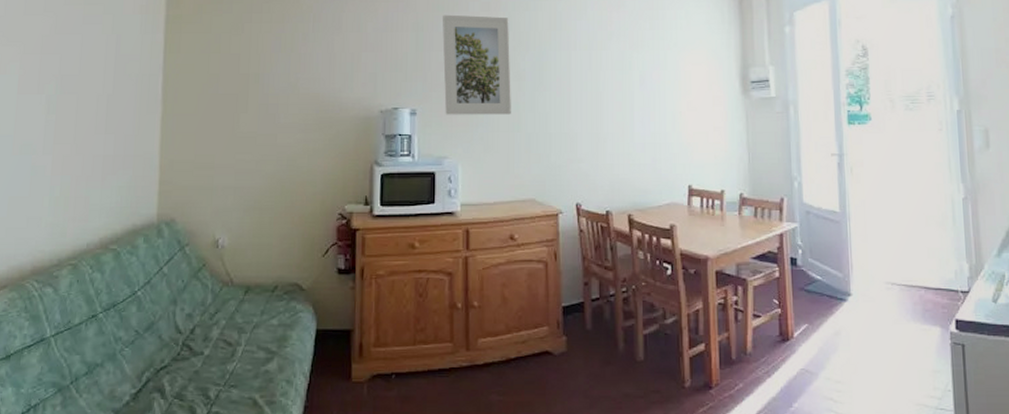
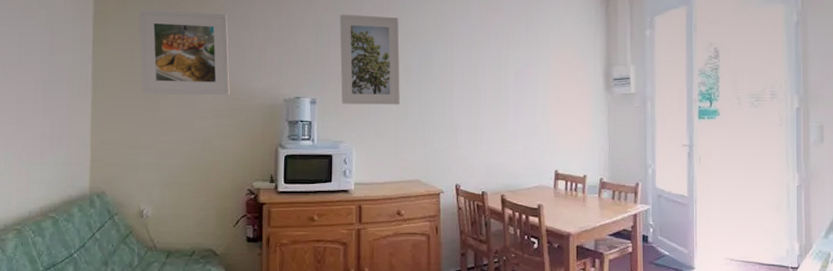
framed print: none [216,13,319,108] -> present [138,9,230,96]

